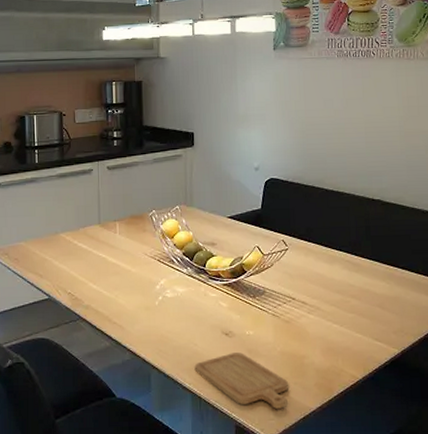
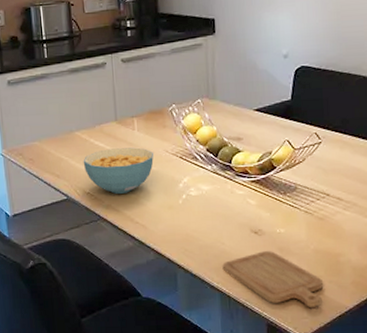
cereal bowl: none [66,250,133,294] -> present [83,147,154,194]

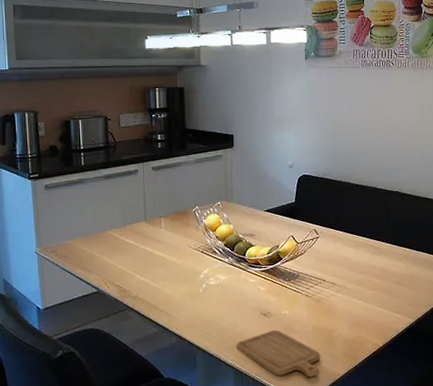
cereal bowl: present [83,147,154,194] -> none [113,244,178,286]

